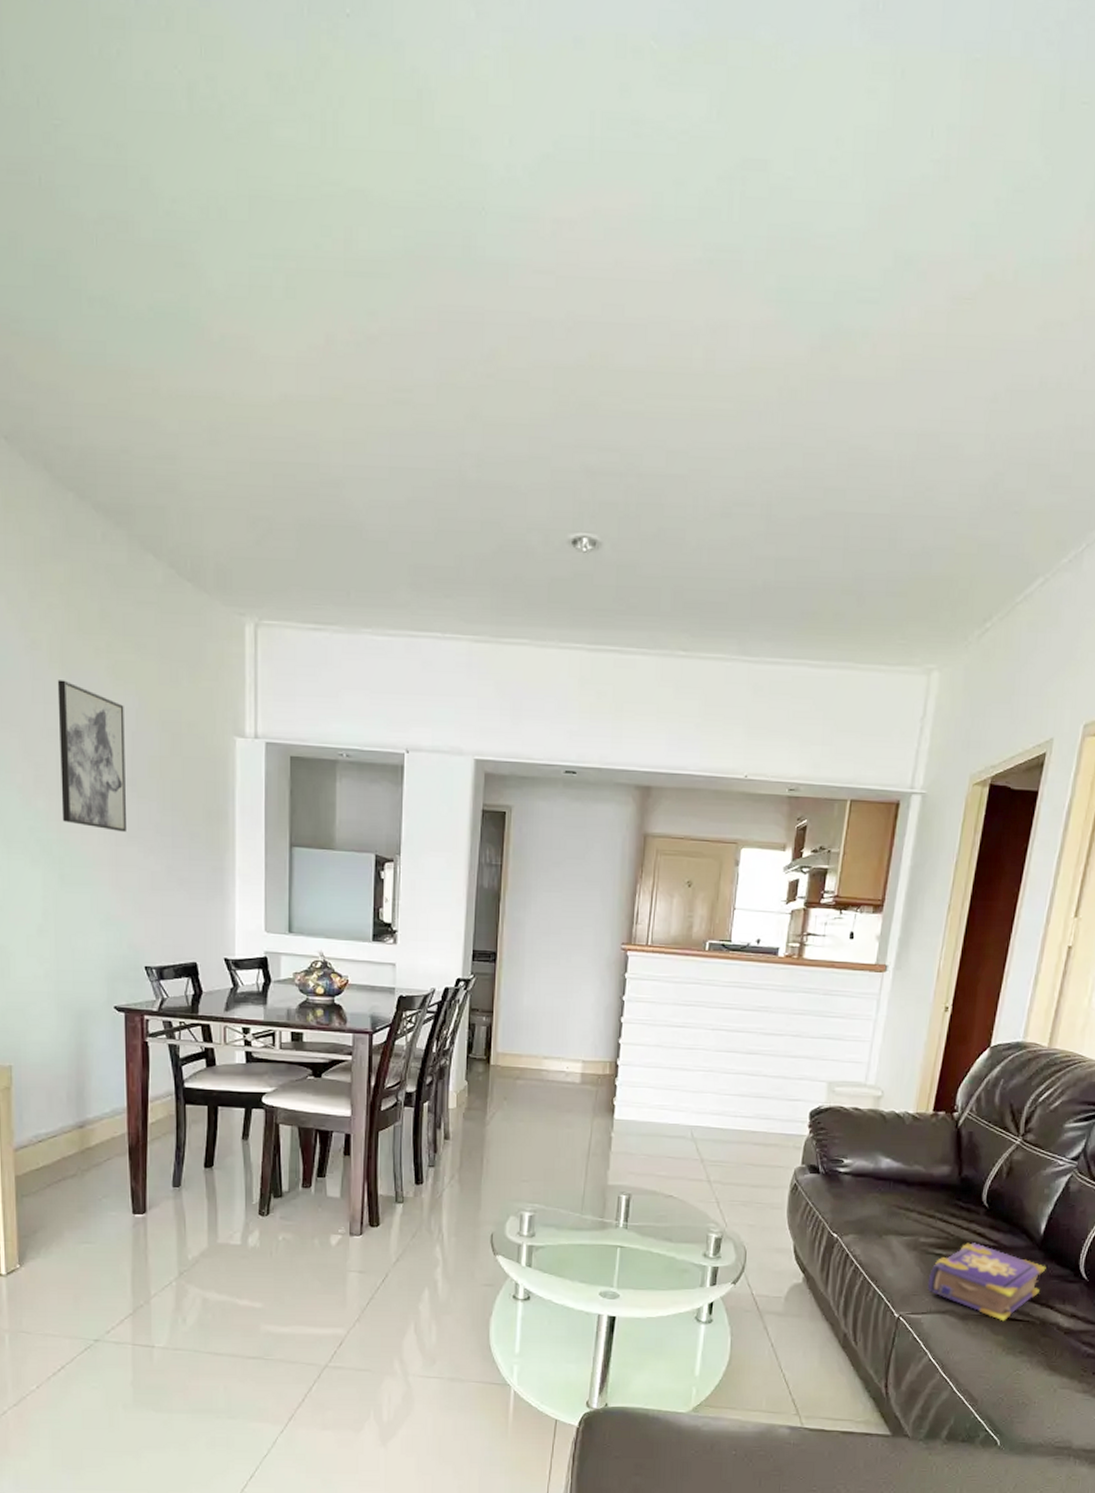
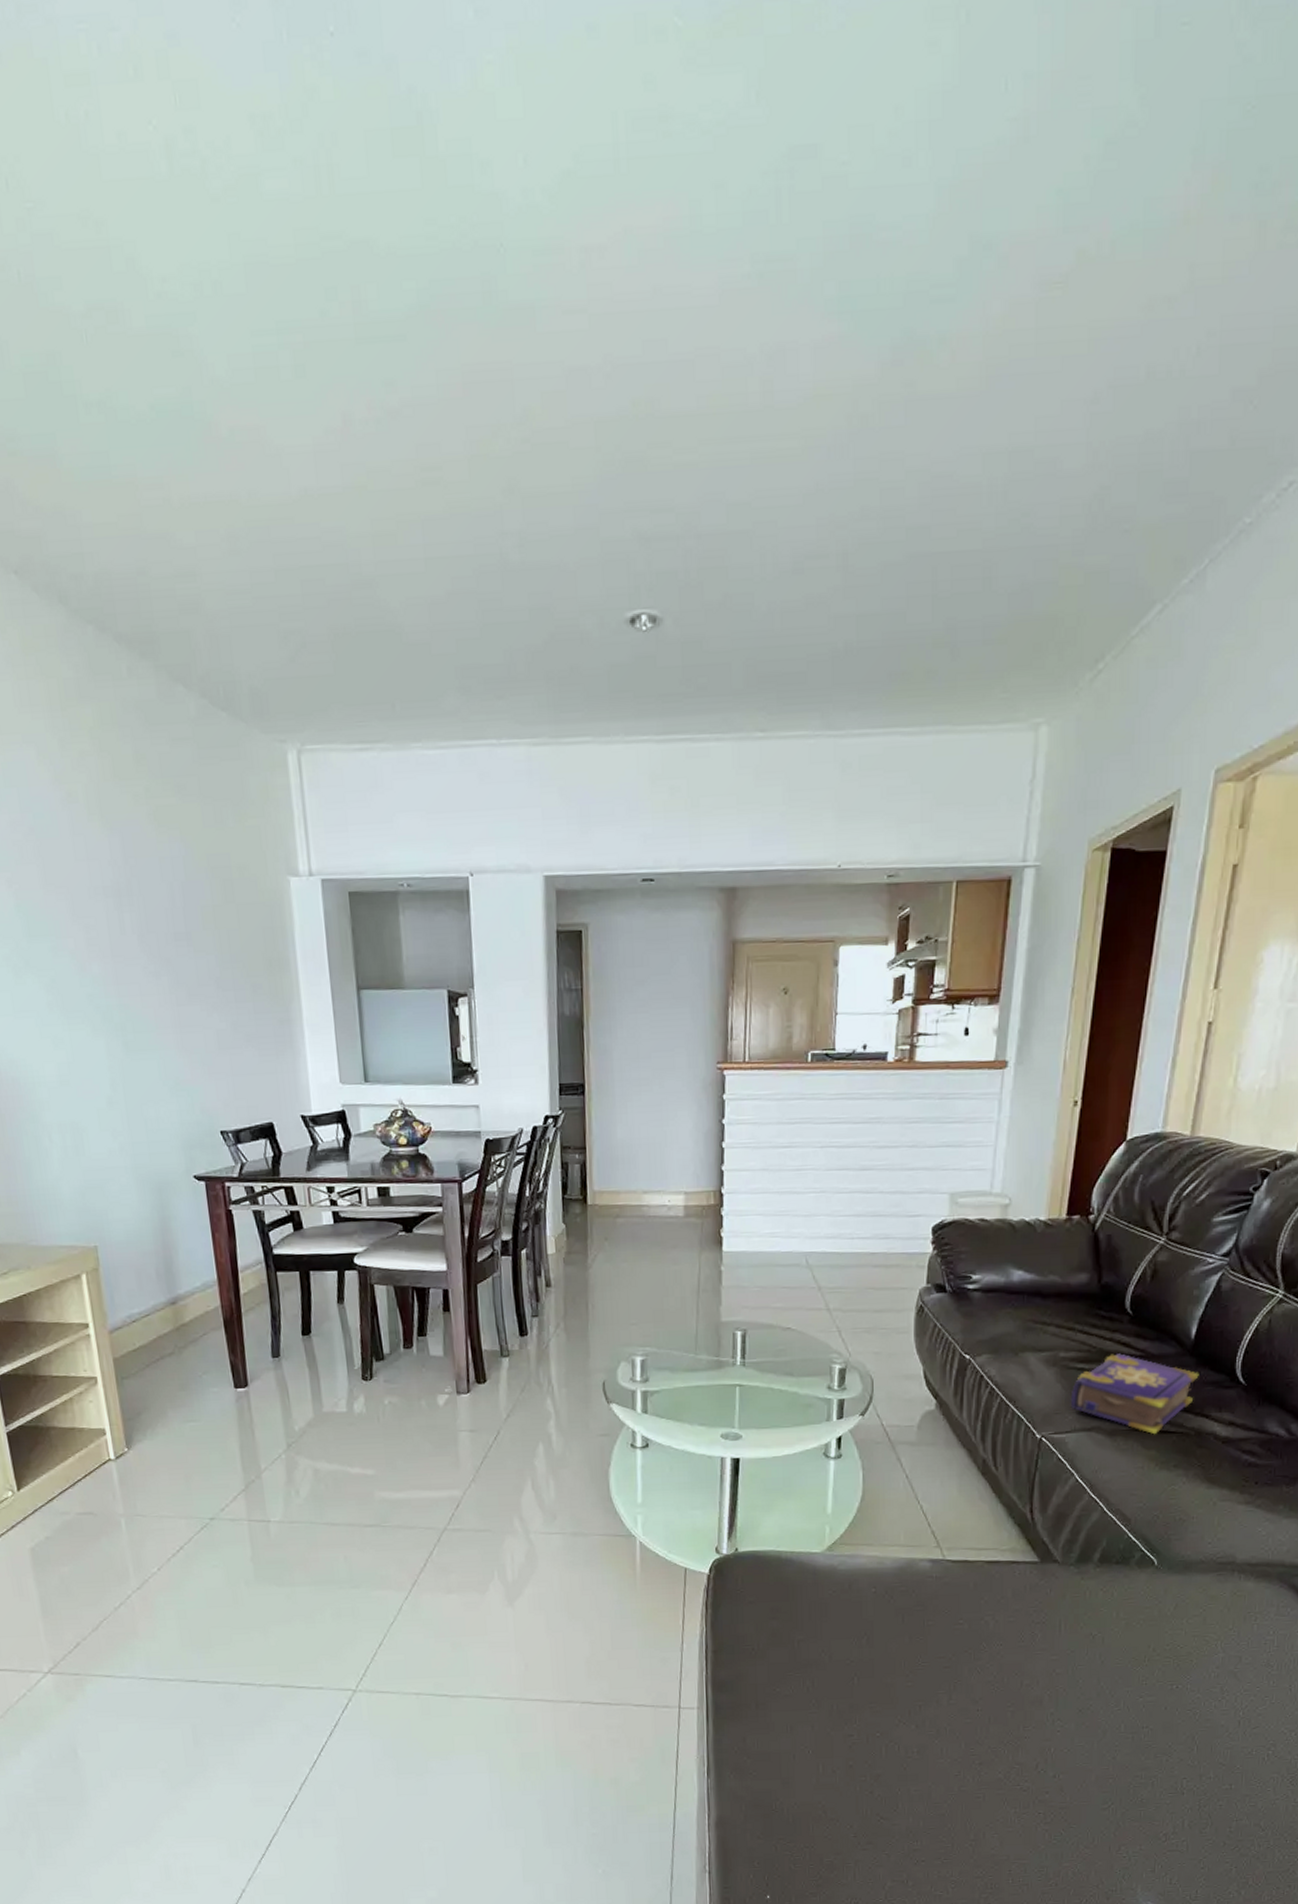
wall art: present [57,680,126,833] -> none [98,833,186,991]

